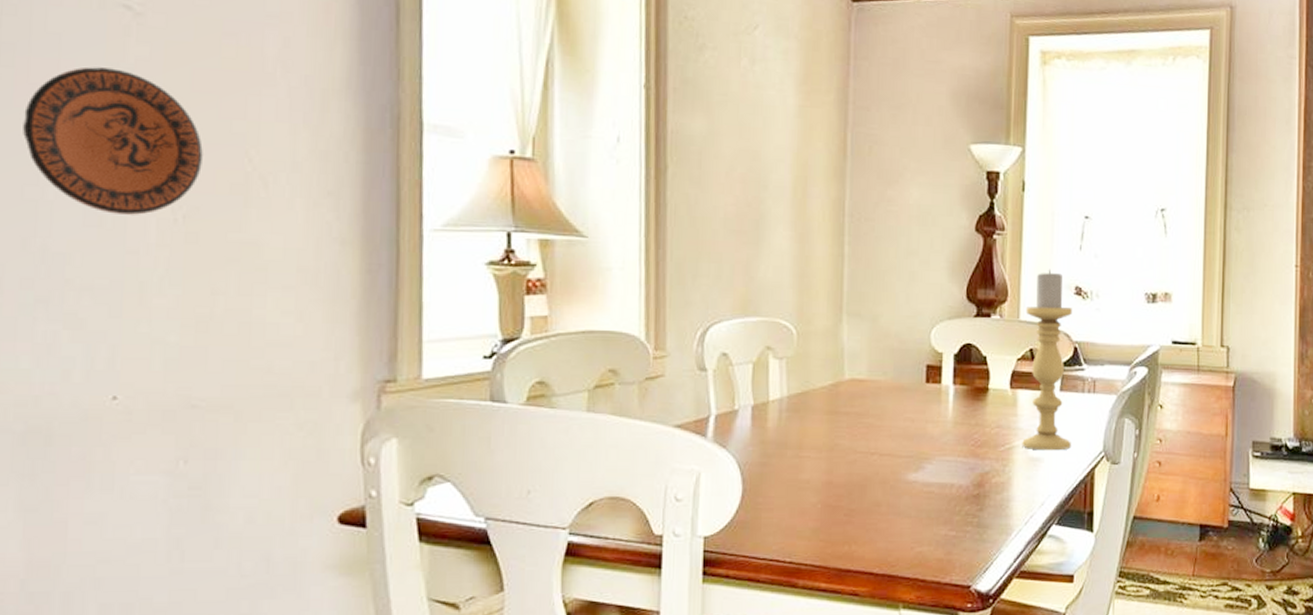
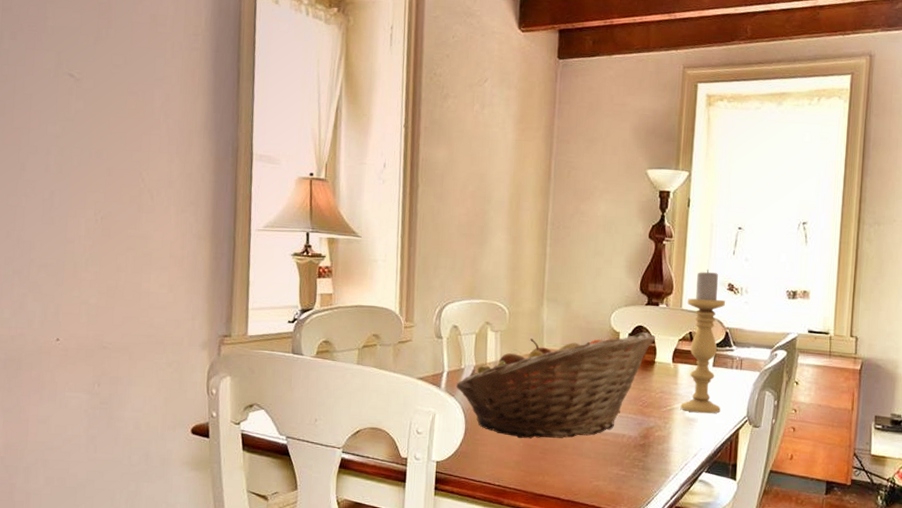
decorative plate: present [23,67,203,215] -> none [9,116,114,217]
fruit basket: none [729,352,988,499] -> present [456,332,655,439]

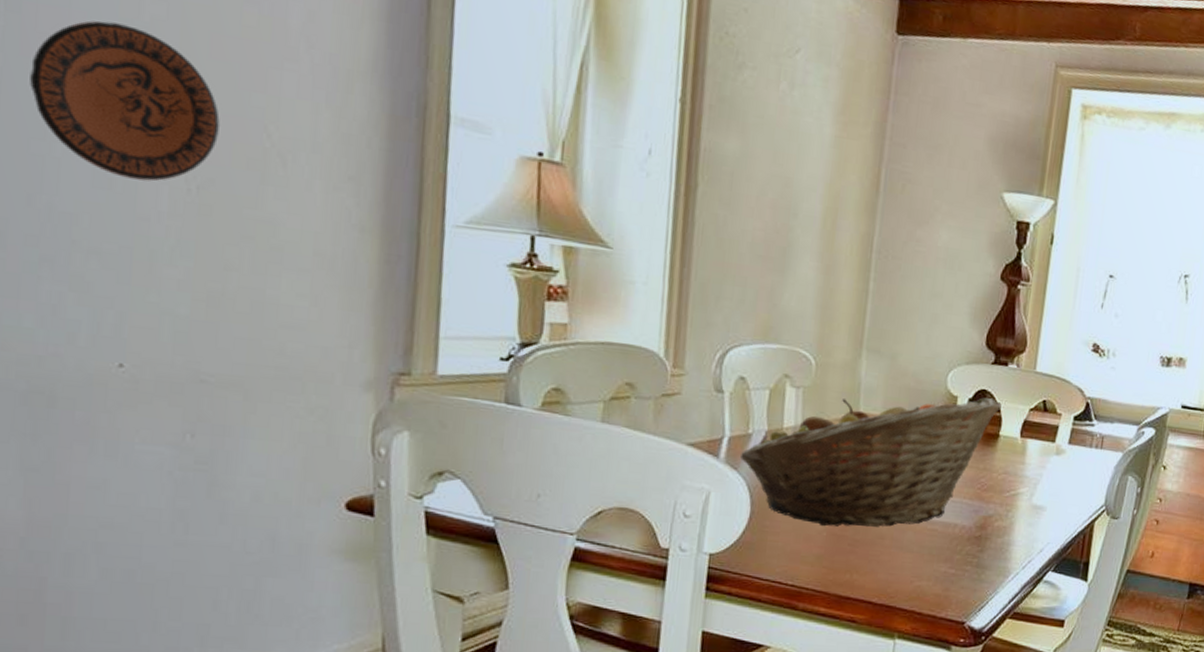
decorative plate: none [9,116,114,217] -> present [30,21,220,181]
candle holder: present [680,269,725,414] -> none [1027,324,1088,501]

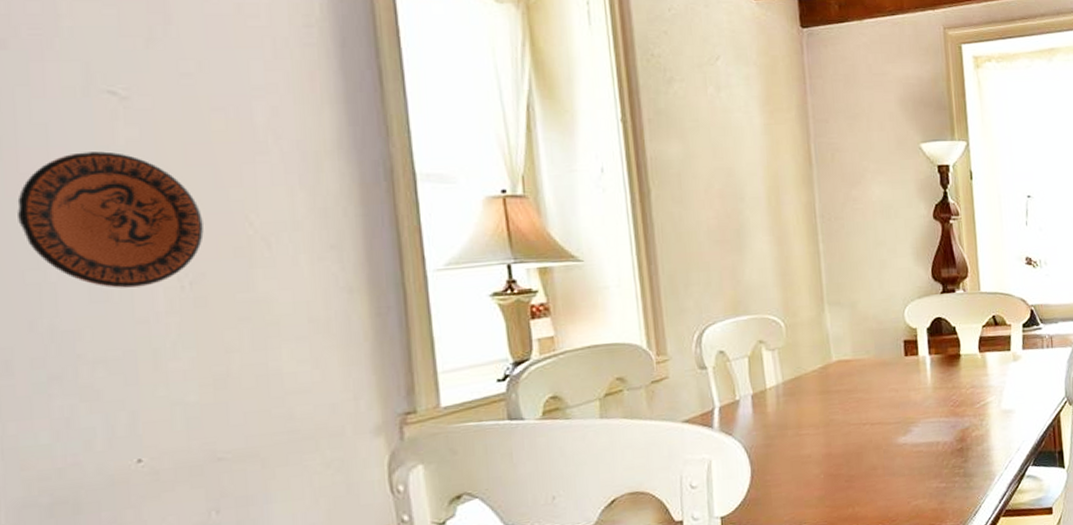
fruit basket: present [741,398,1002,527] -> none [733,324,957,470]

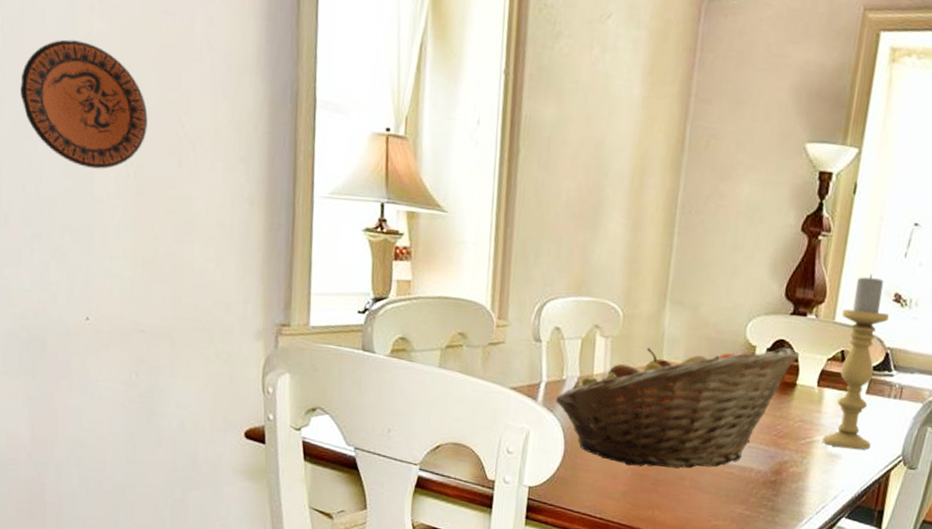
fruit basket: none [733,324,957,470] -> present [556,347,799,469]
candle holder: none [985,245,1038,403] -> present [822,274,889,450]

